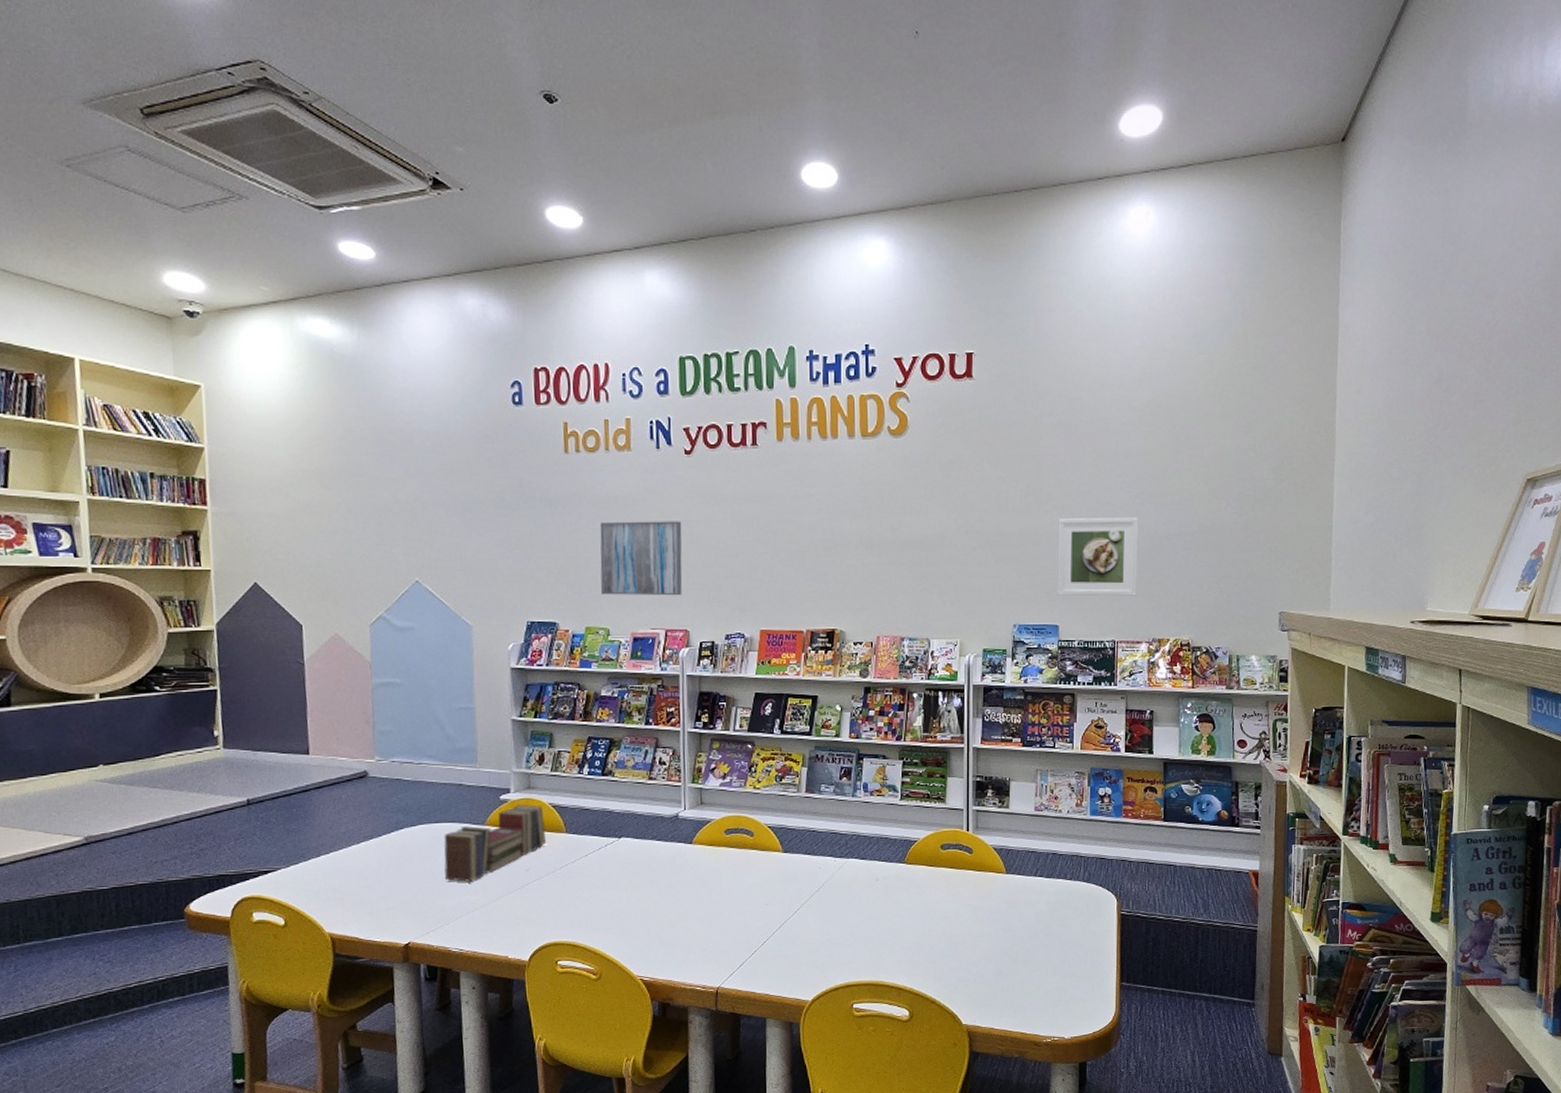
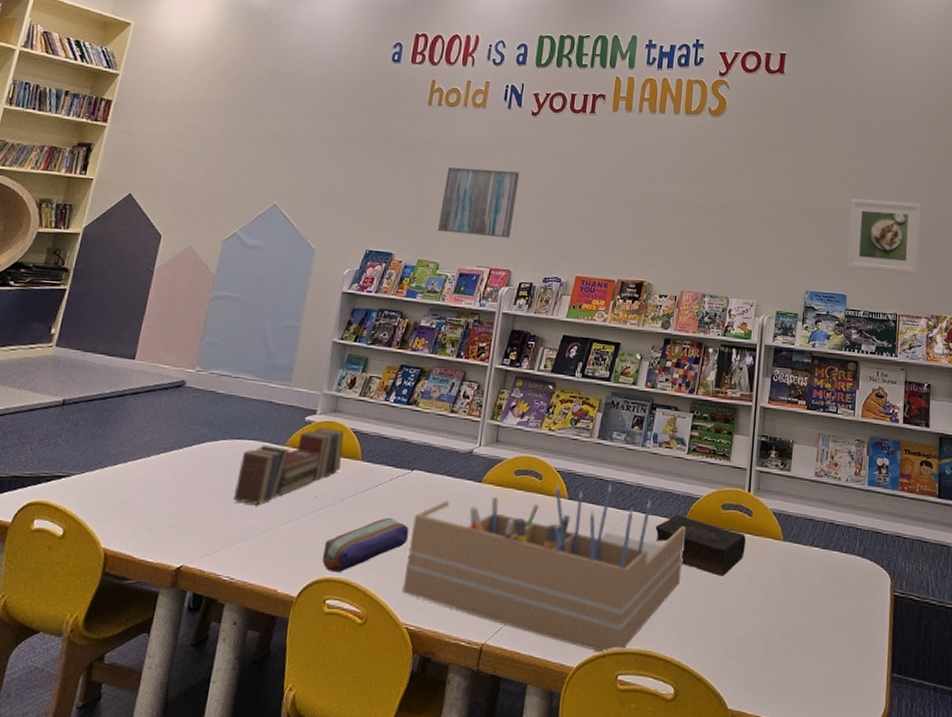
pencil case: none [546,883,628,937] -> present [322,517,409,573]
desk organizer: none [630,835,906,986] -> present [402,483,685,653]
book: none [875,857,969,910] -> present [655,514,747,576]

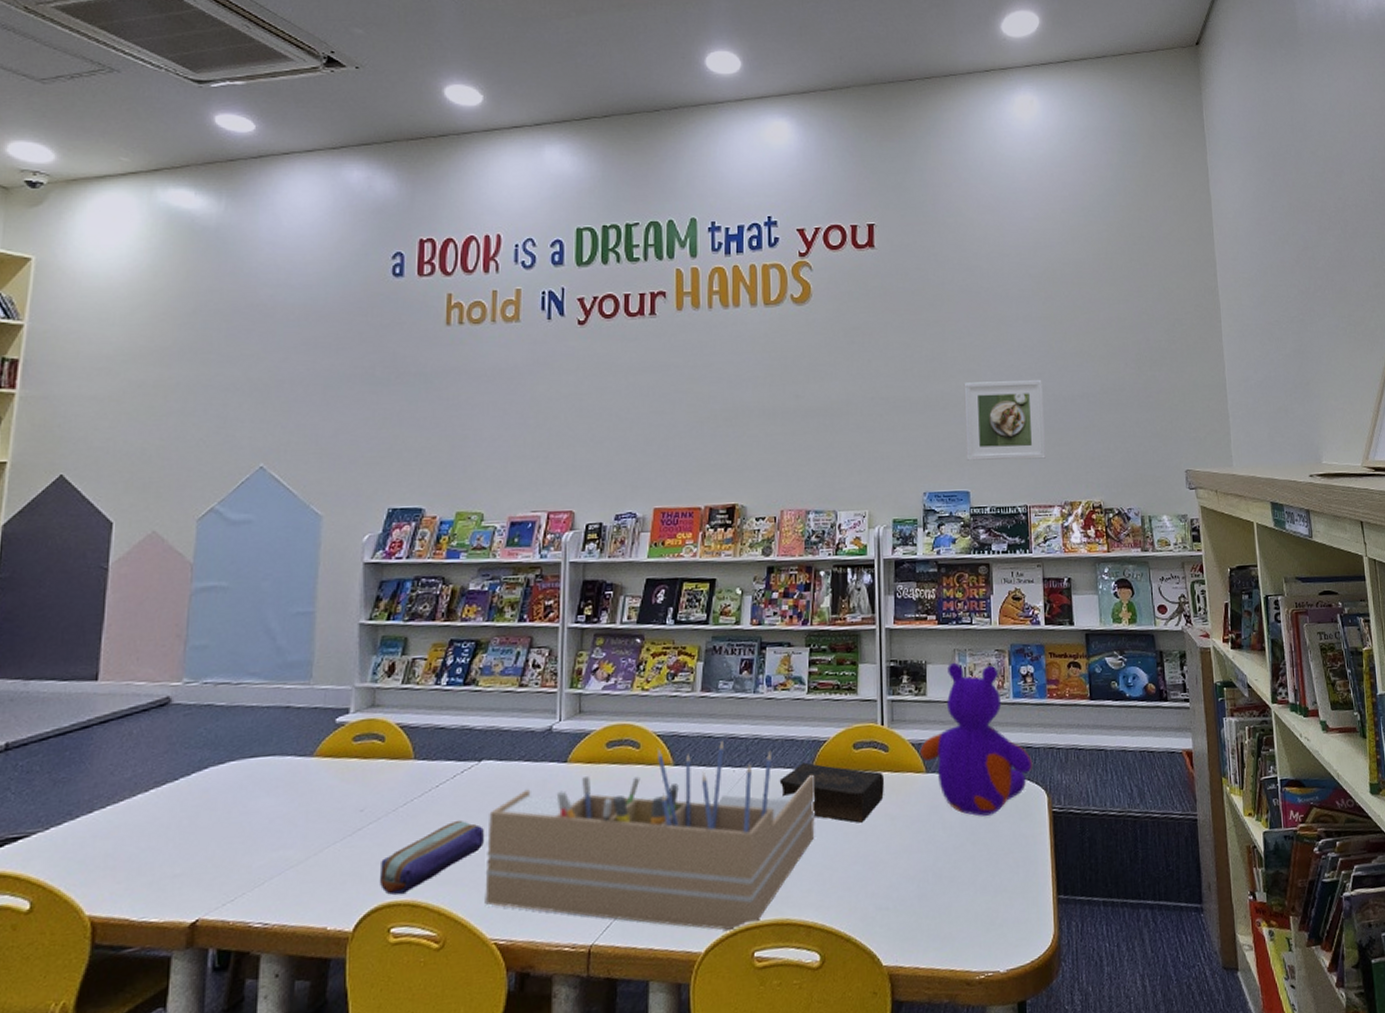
book: present [234,427,345,506] -> none [255,726,390,833]
wall art: present [437,167,520,239] -> none [476,394,572,476]
stuffed bear: none [780,445,881,589] -> present [920,662,1033,816]

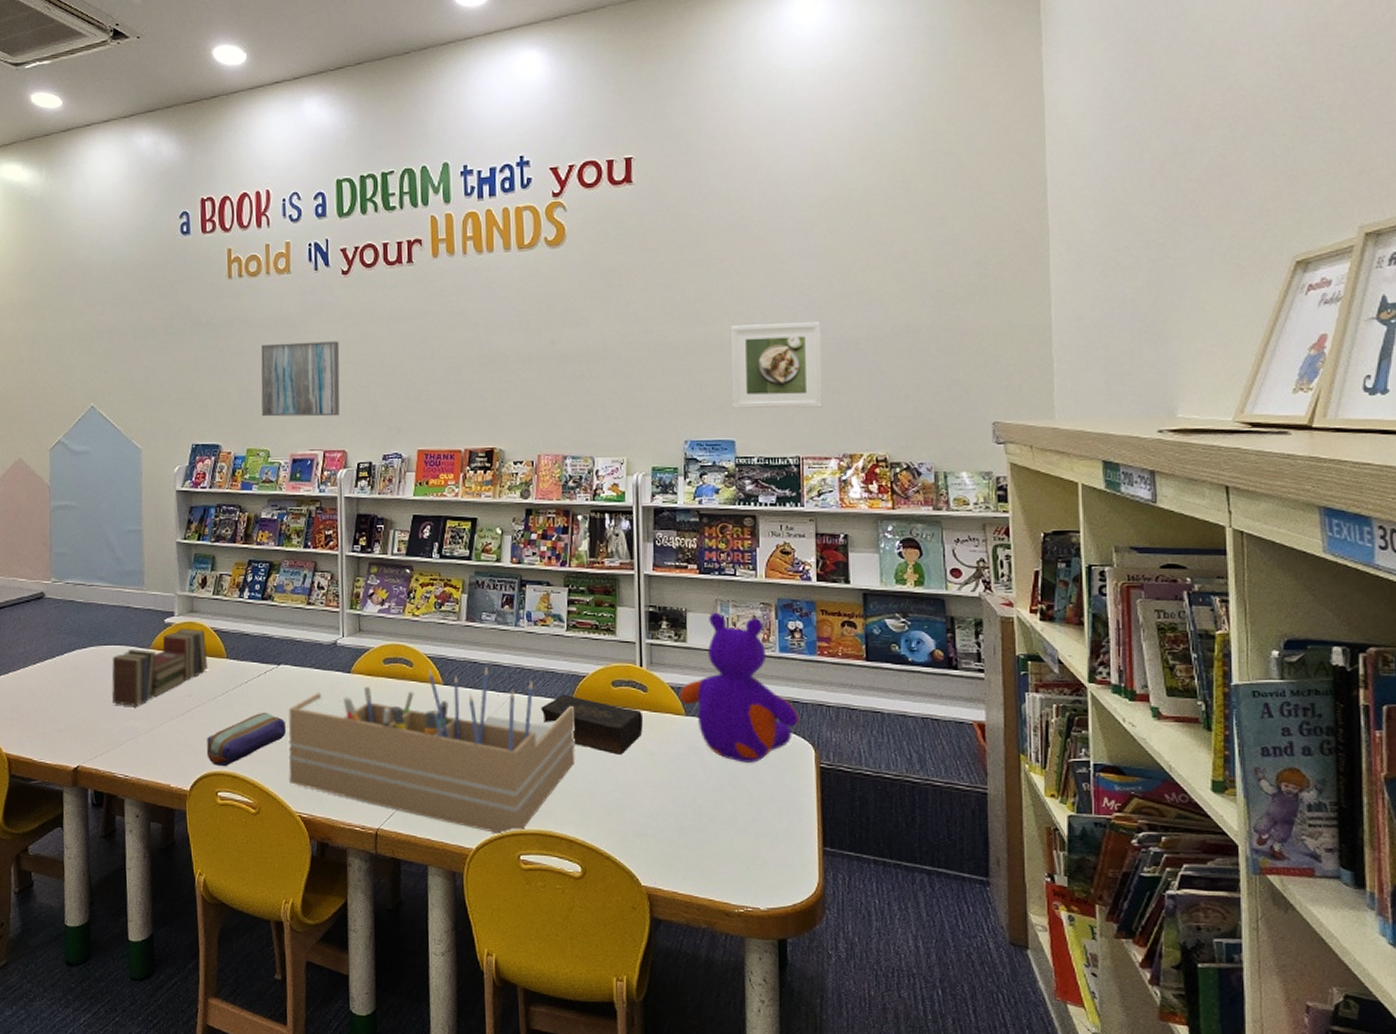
book: none [255,726,390,833] -> present [112,627,208,707]
wall art: none [476,394,572,476] -> present [260,341,340,417]

